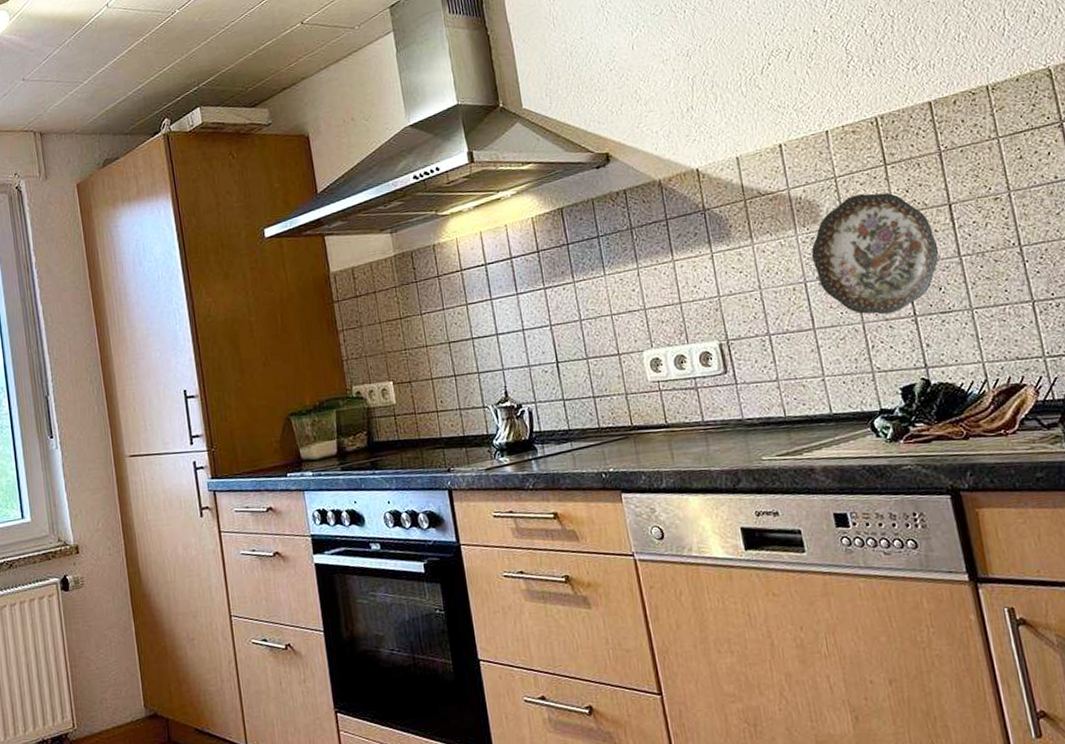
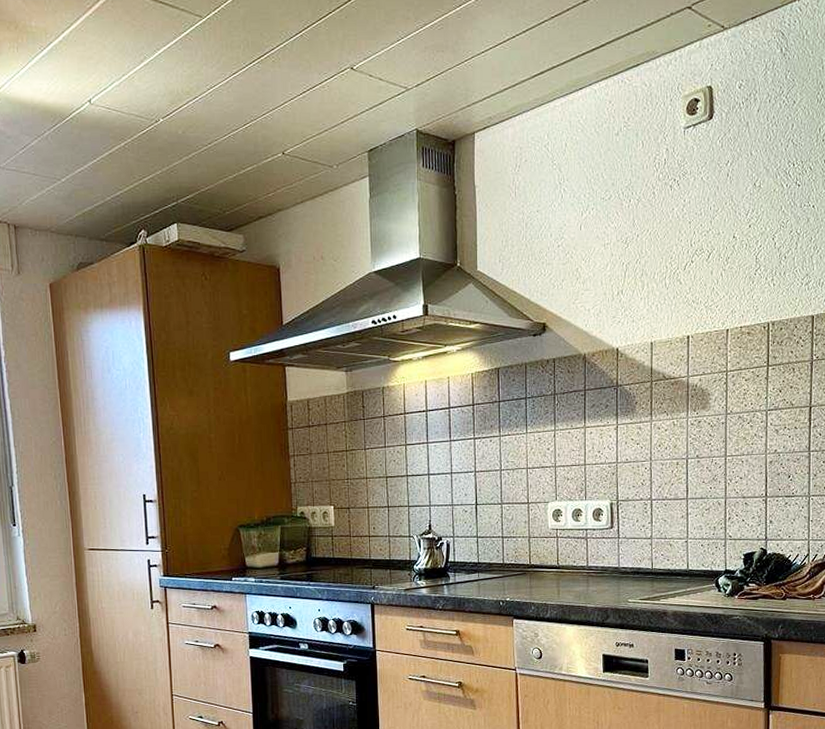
decorative plate: present [811,192,939,315] -> none [696,388,795,493]

